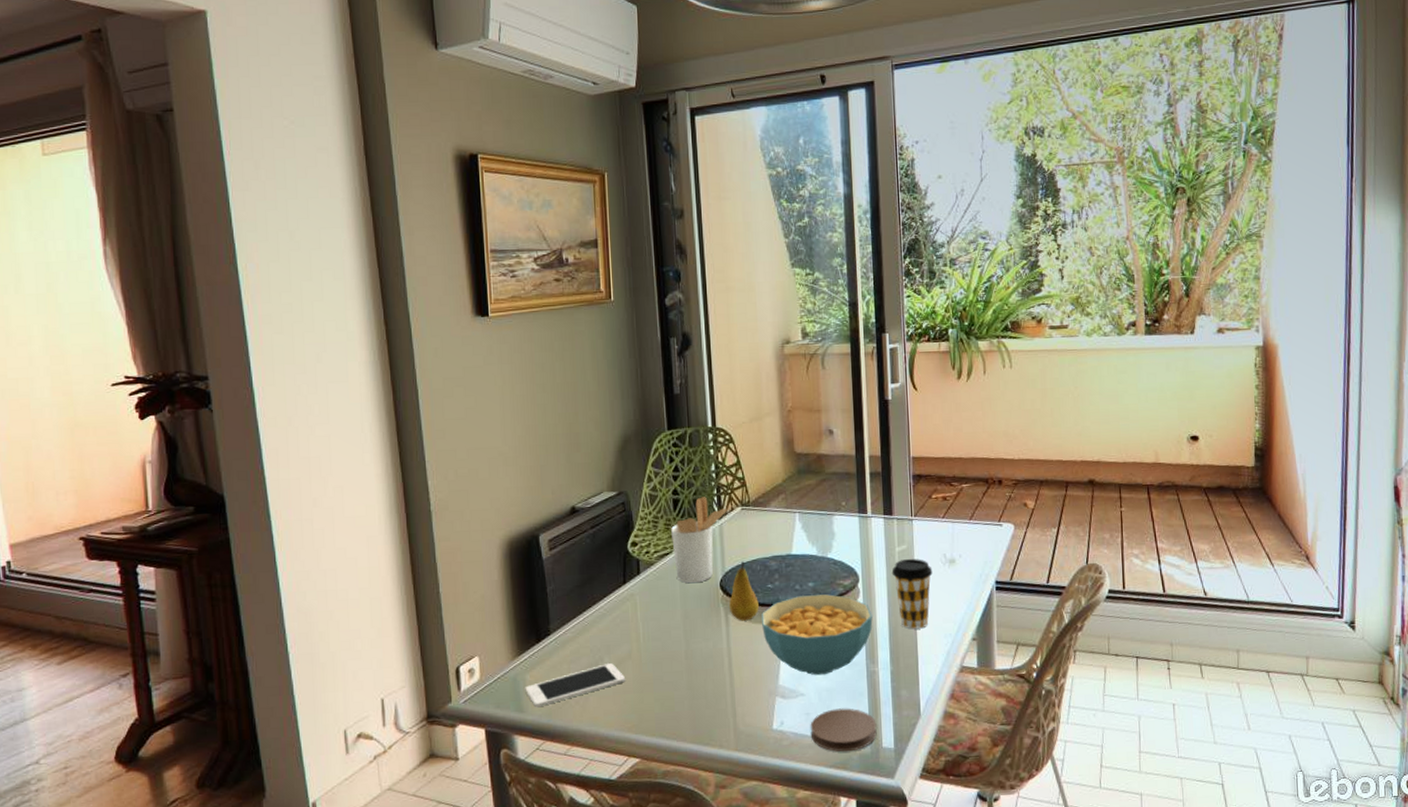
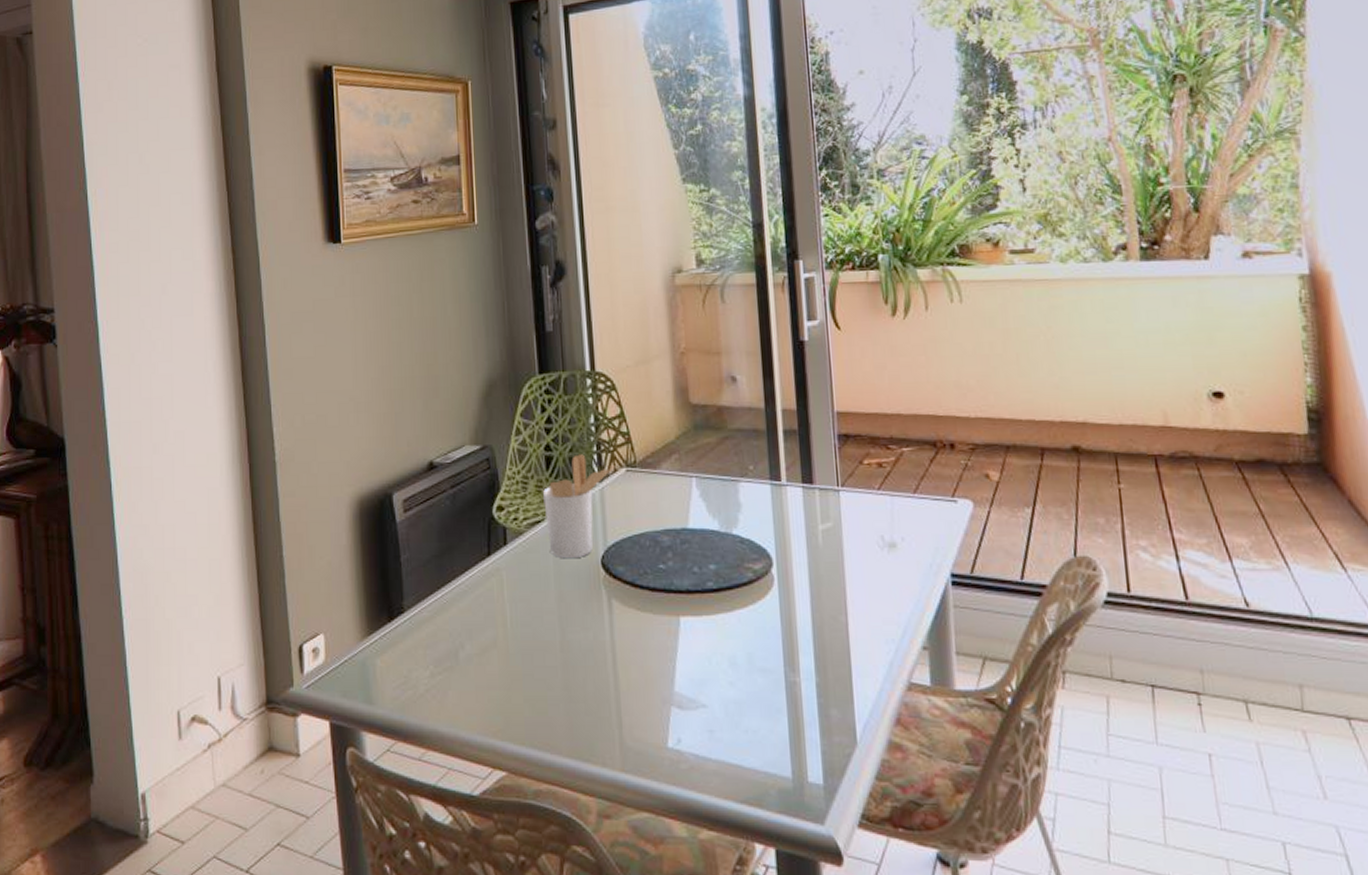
cell phone: present [525,663,626,708] -> none [375,652,491,700]
fruit: present [729,561,759,621] -> none [613,535,649,608]
cereal bowl: present [762,594,873,676] -> none [652,580,791,683]
coaster: present [810,708,877,752] -> none [714,727,801,785]
coffee cup: present [891,559,933,630] -> none [814,540,867,631]

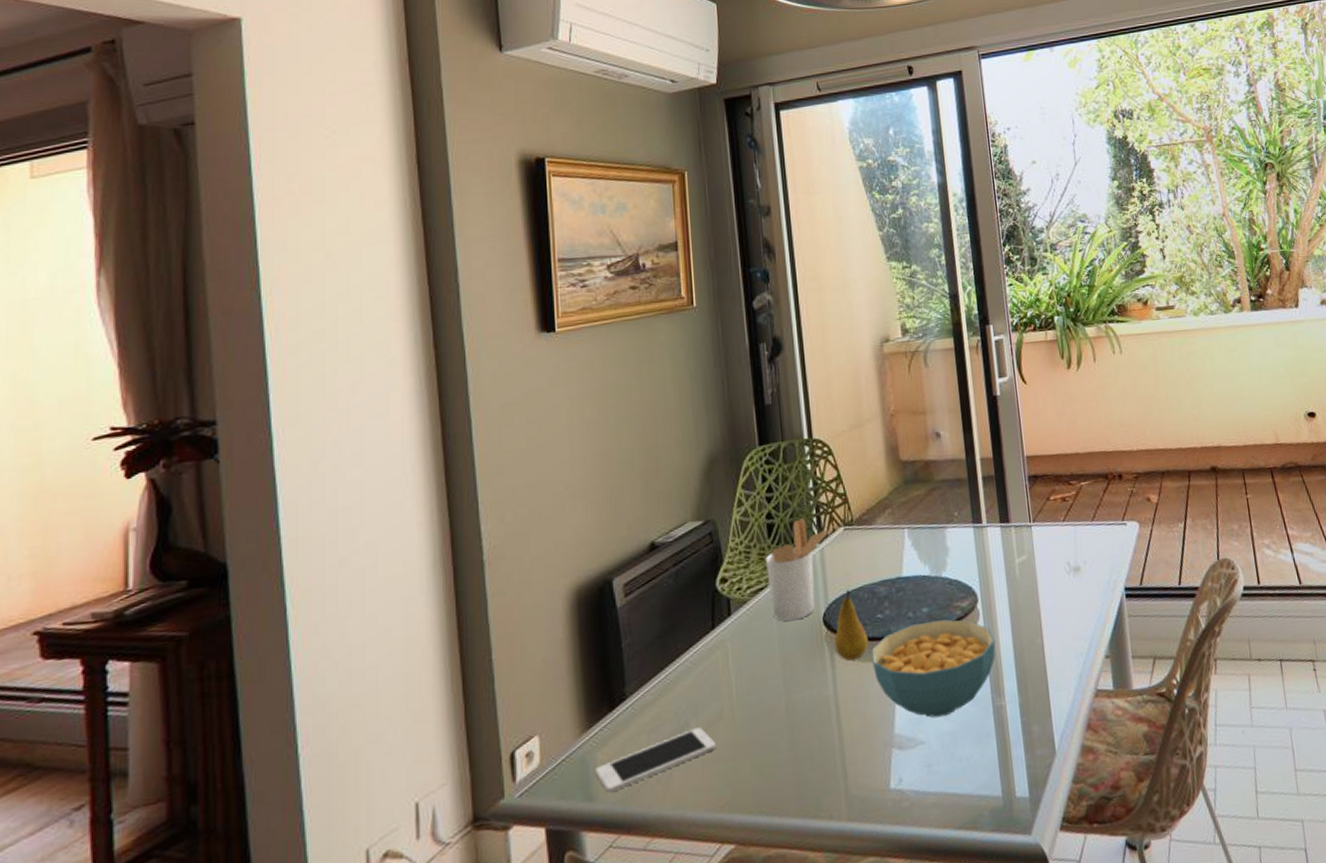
cell phone: none [375,652,491,700] -> present [595,727,717,793]
fruit: none [613,535,649,608] -> present [834,590,868,661]
cereal bowl: none [652,580,791,683] -> present [871,619,996,718]

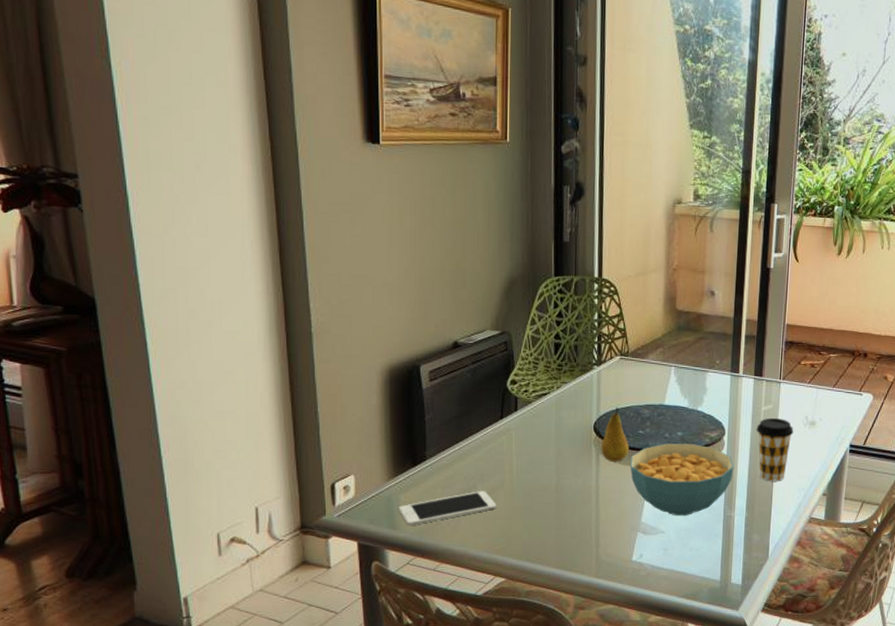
utensil holder: present [766,518,834,621] -> none [550,343,612,423]
coffee cup: none [1013,569,1057,652] -> present [756,418,794,482]

